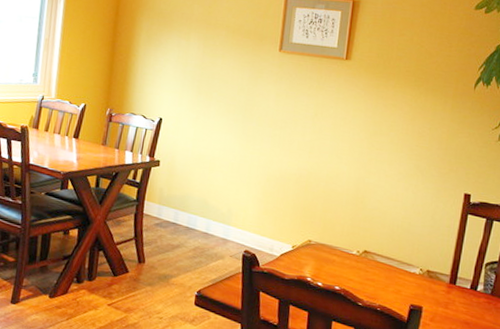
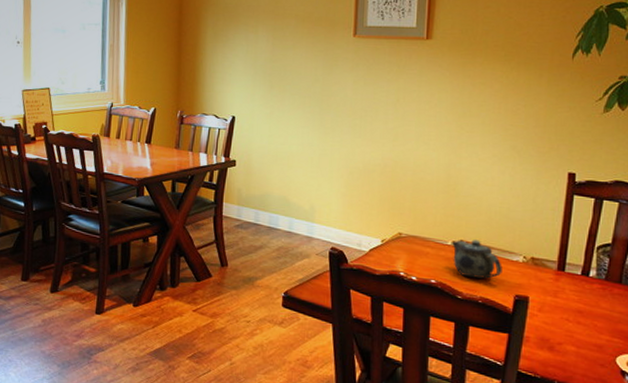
teapot: none [355,250,401,288] -> present [451,239,502,279]

